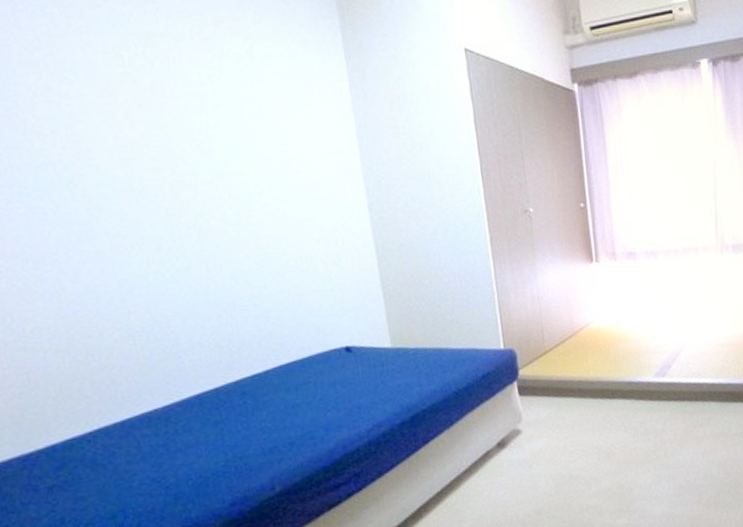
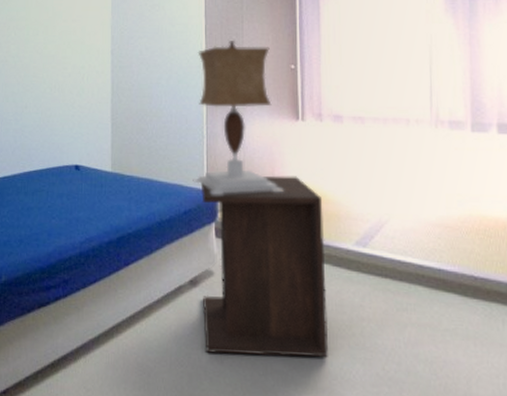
table lamp: none [475,181,584,353] -> present [193,41,284,195]
nightstand: none [496,320,637,507] -> present [200,175,329,358]

